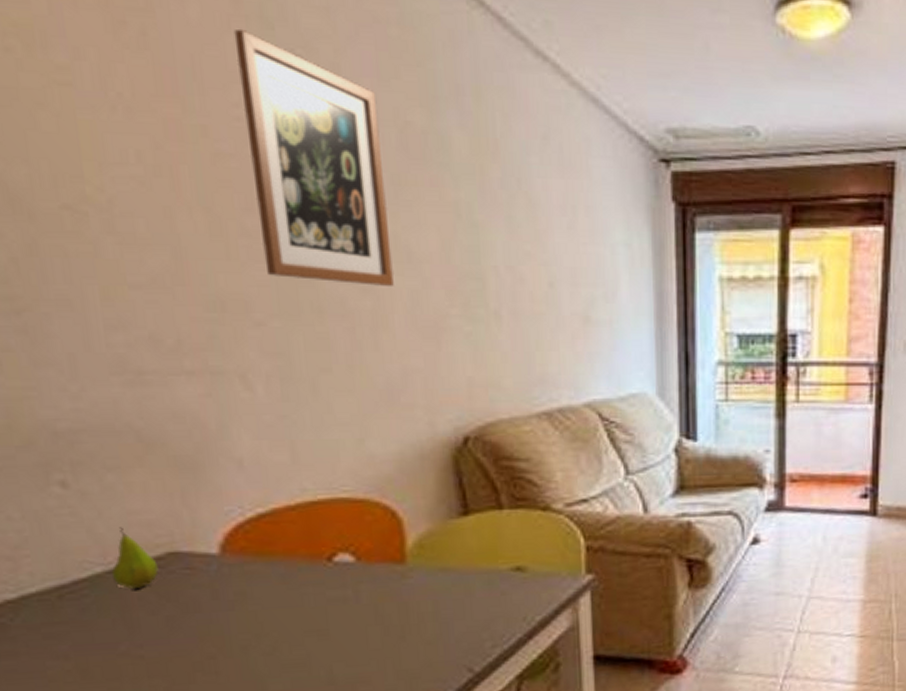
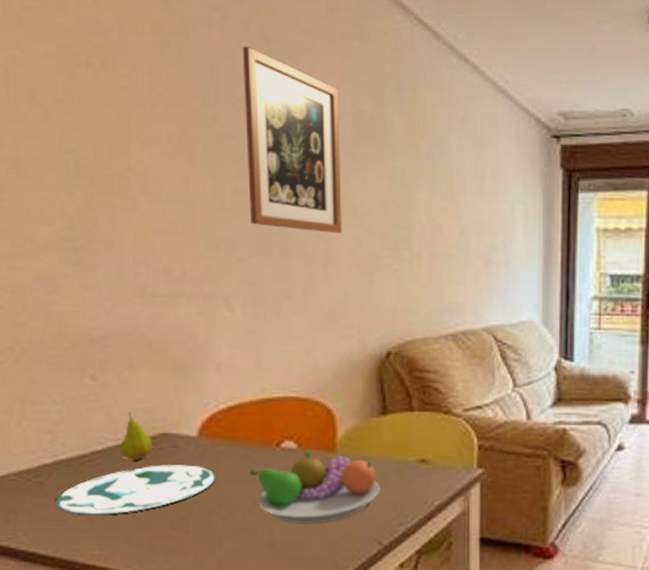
plate: none [28,589,250,662] -> present [56,464,216,515]
fruit bowl: none [293,561,467,655] -> present [249,449,380,525]

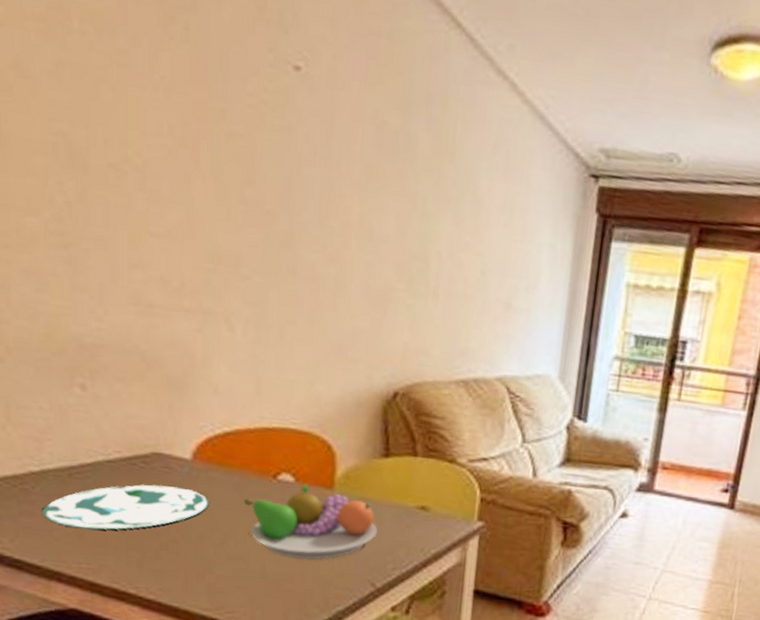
fruit: present [119,412,153,460] -> none [109,427,144,478]
wall art: present [242,45,343,233] -> none [255,30,362,259]

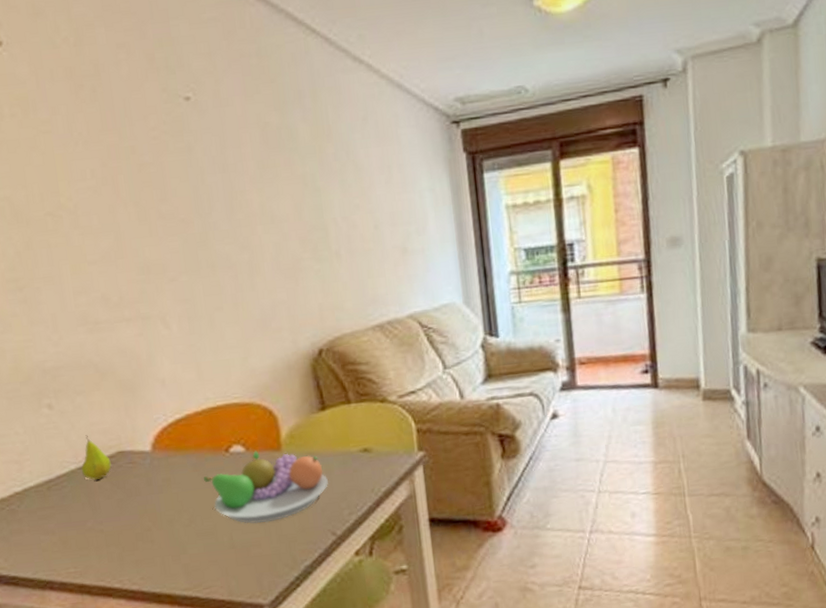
plate: present [43,484,209,530] -> none [29,478,173,536]
fruit: none [109,427,144,478] -> present [81,435,112,480]

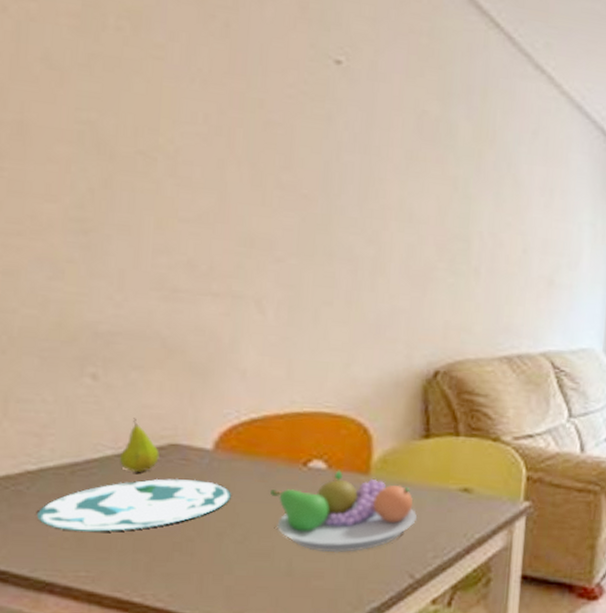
plate: none [29,478,173,536] -> present [37,478,231,532]

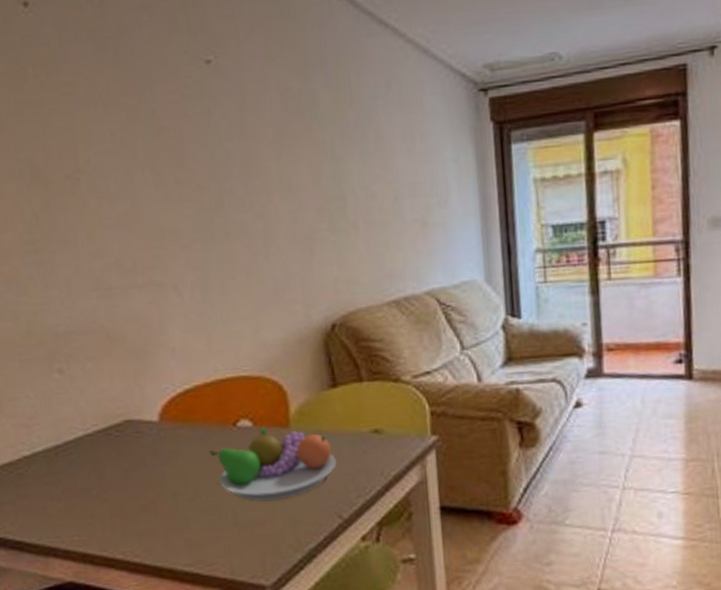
plate: present [37,478,231,532] -> none [36,448,179,503]
fruit: present [119,418,159,472] -> none [88,402,119,448]

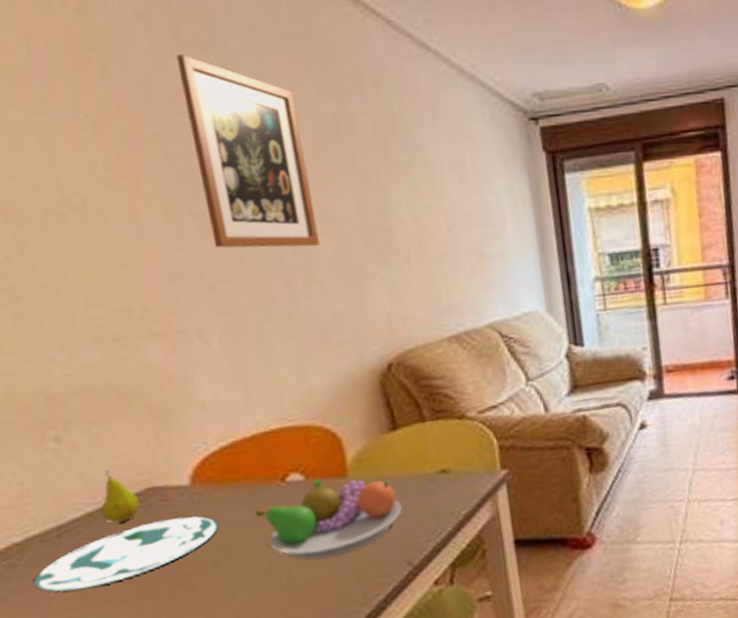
plate: none [36,448,179,503] -> present [34,516,219,592]
fruit: none [88,402,119,448] -> present [100,470,140,523]
wall art: none [171,39,279,212] -> present [176,53,320,248]

